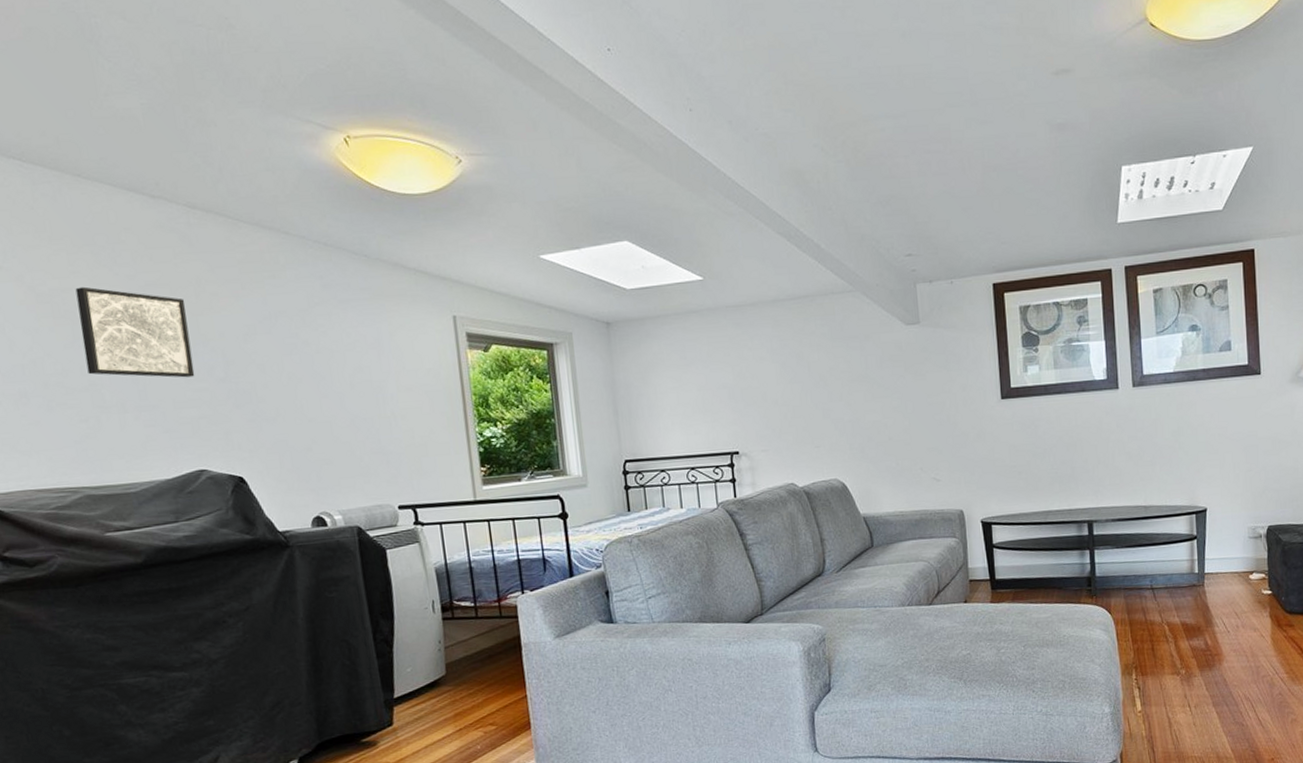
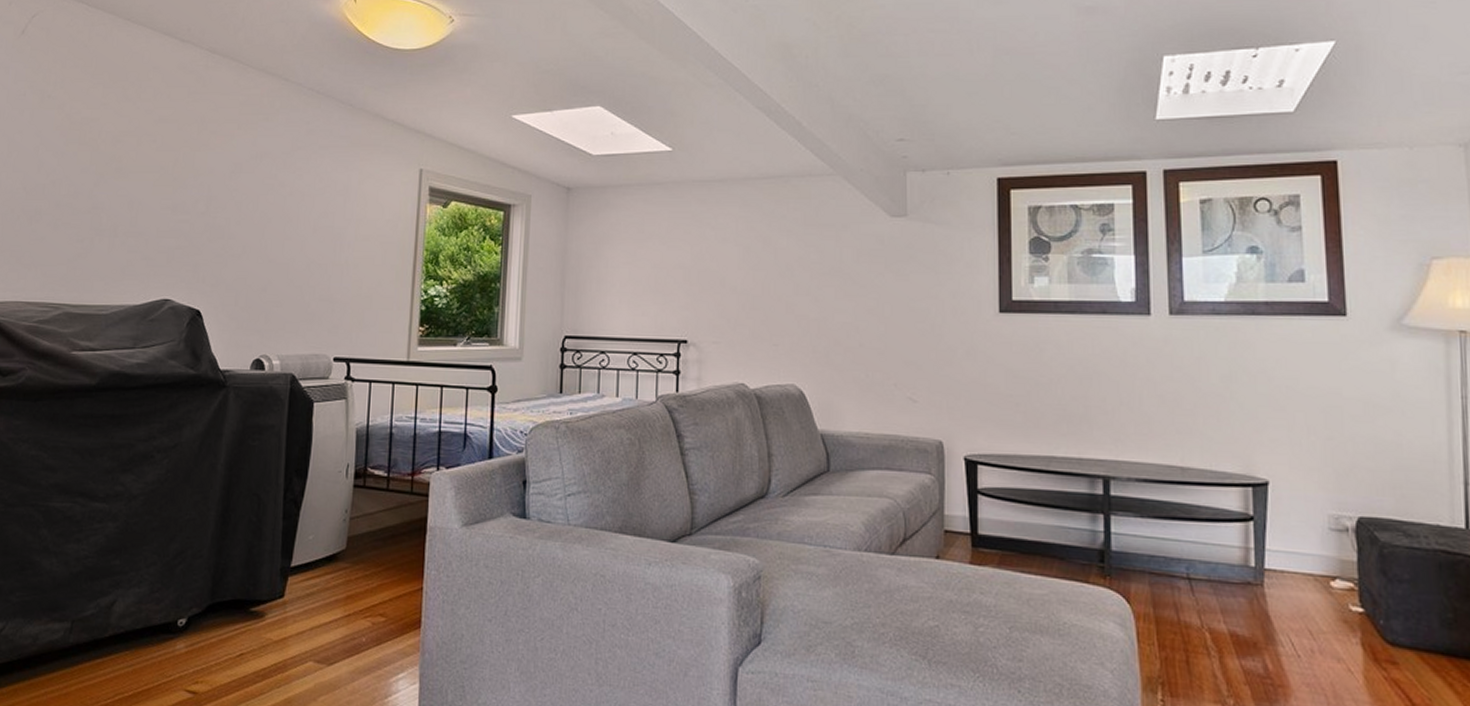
wall art: present [75,286,195,378] -> none [94,117,188,209]

